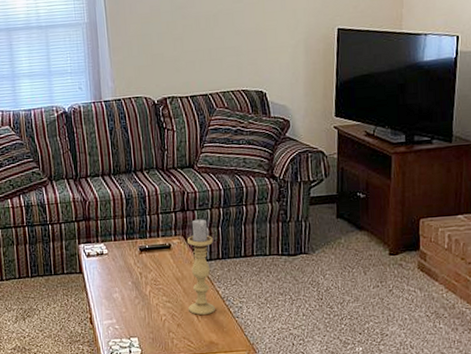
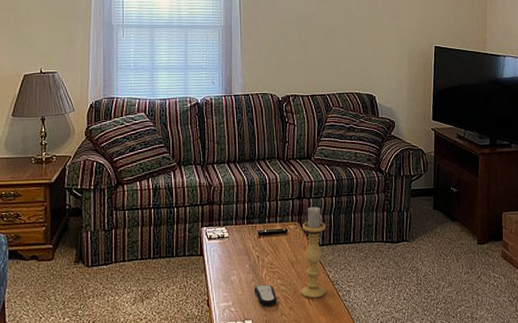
remote control: none [138,301,163,324] -> present [253,284,277,307]

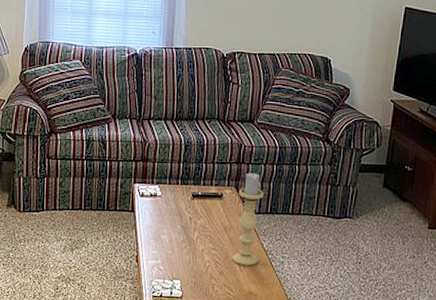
remote control: present [253,284,277,307] -> none [184,246,207,269]

